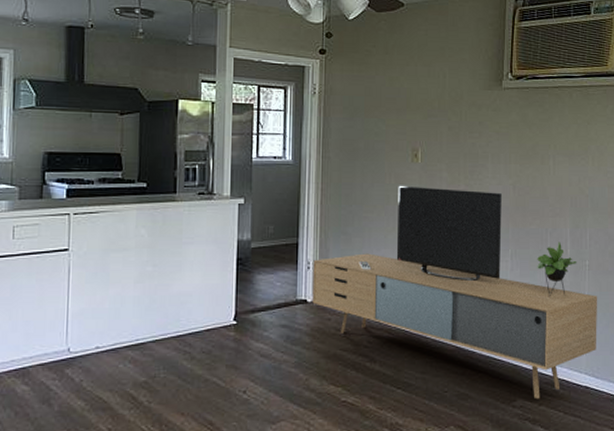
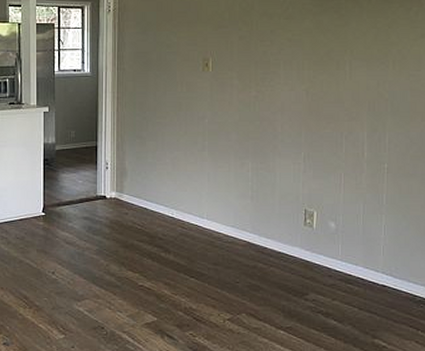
media console: present [312,185,598,400] -> none [111,93,398,295]

